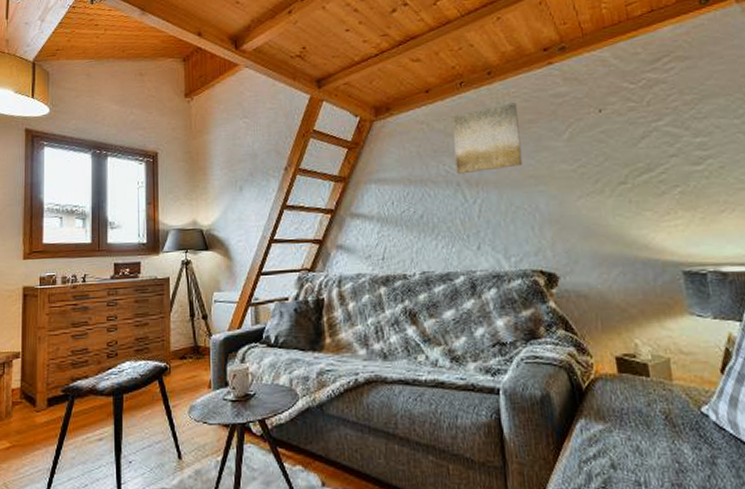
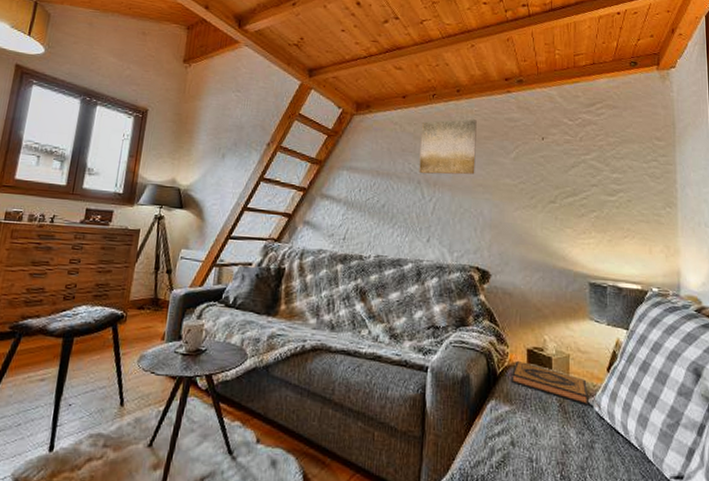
hardback book: none [600,372,702,415] -> present [512,361,588,405]

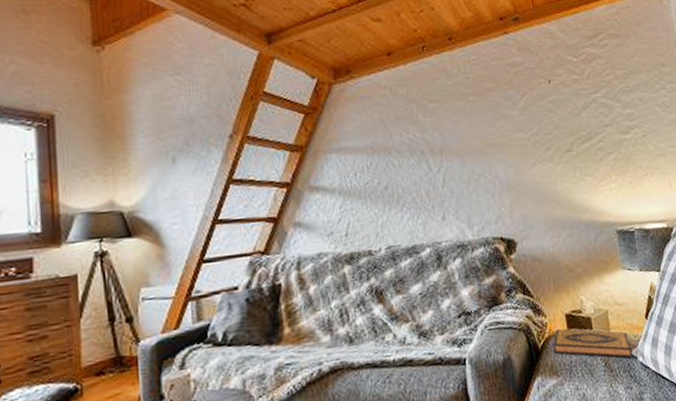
wall art: present [419,119,477,175] -> none [414,70,483,143]

